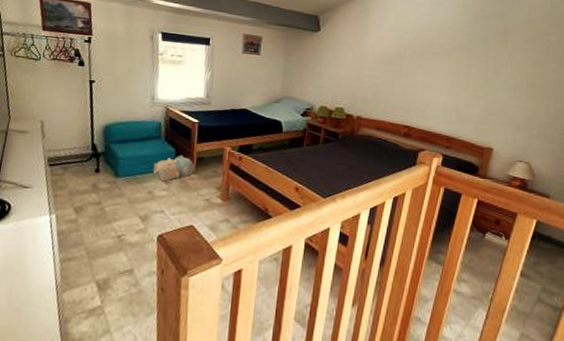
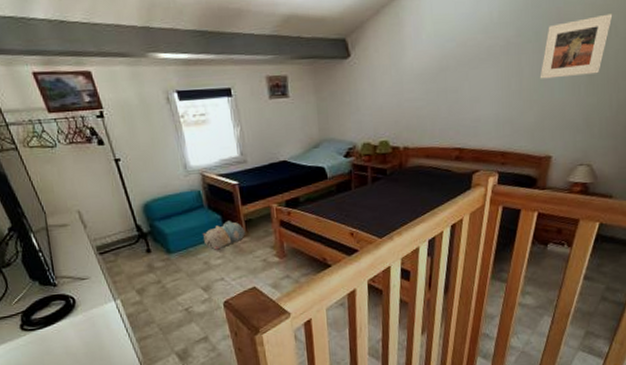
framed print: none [485,35,551,83] -> present [539,13,613,79]

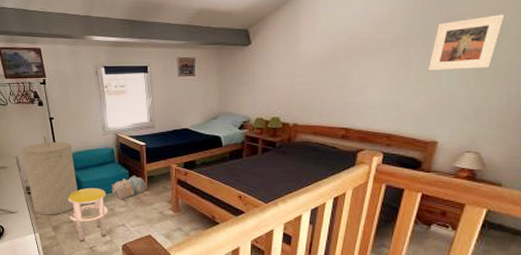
laundry hamper: none [83,182,162,278] -> present [21,136,77,215]
stool: none [150,239,204,303] -> present [67,187,109,241]

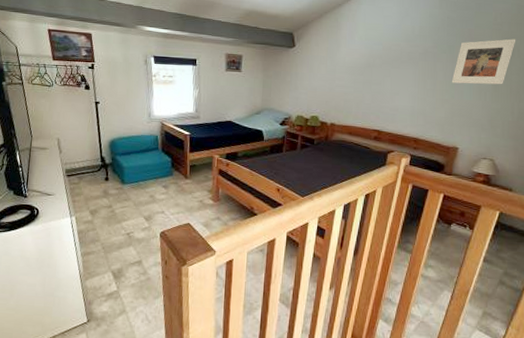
laundry hamper: present [21,136,77,215] -> none [63,119,119,199]
stool: present [67,187,109,241] -> none [107,173,149,227]
plush toy: present [111,175,147,199] -> none [153,163,189,187]

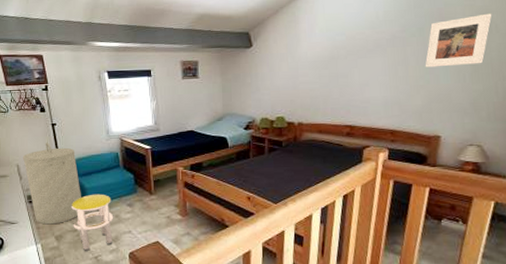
laundry hamper: none [63,119,119,199] -> present [22,142,81,225]
stool: none [107,173,149,227] -> present [71,194,114,251]

